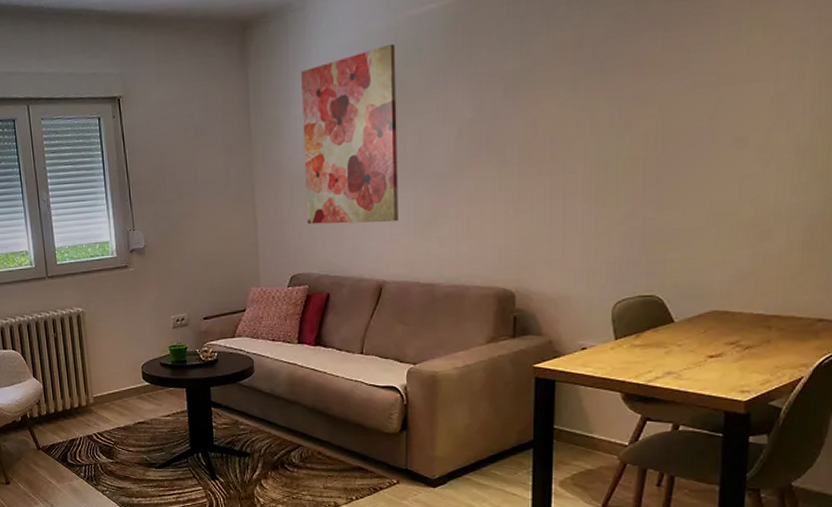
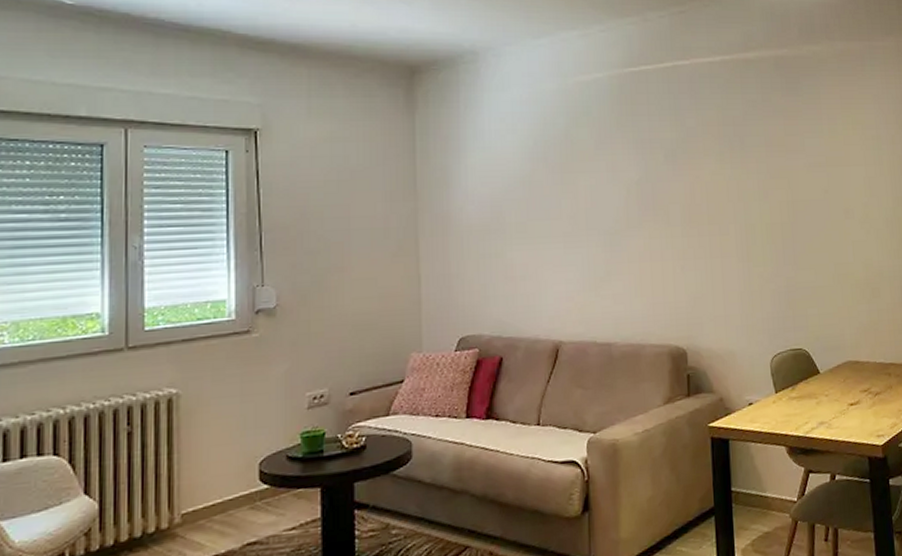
wall art: present [301,43,398,225] -> none [472,104,573,281]

